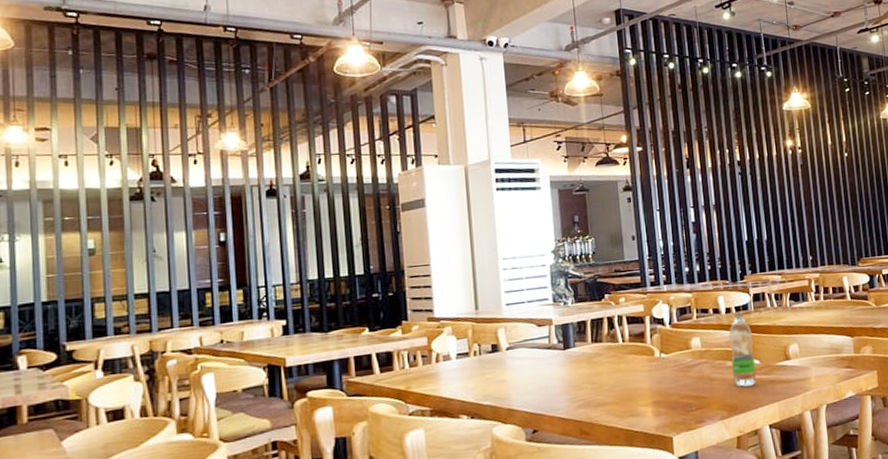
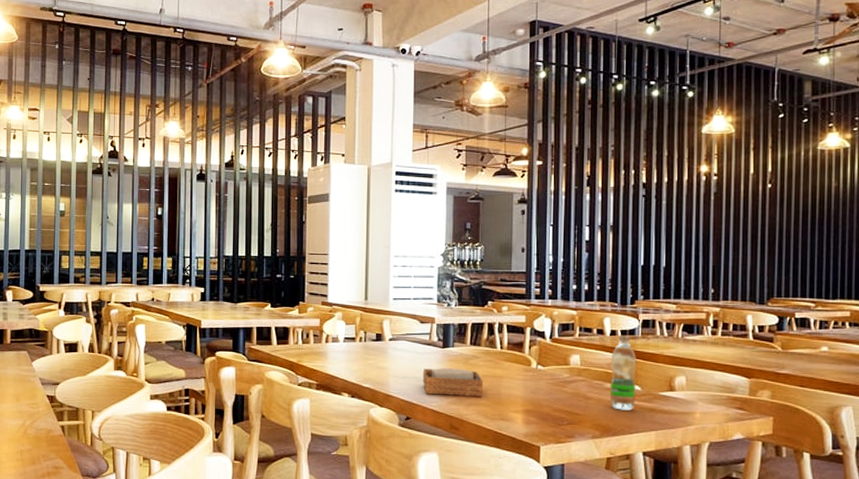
napkin holder: none [545,368,610,402] -> present [422,367,484,397]

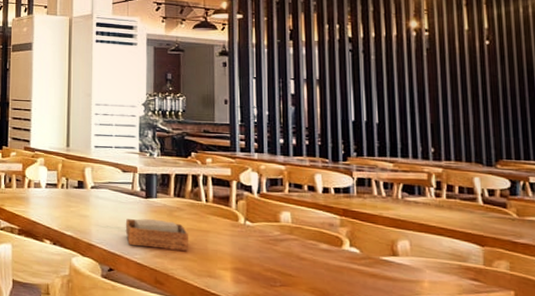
bottle: present [609,336,637,411] -> none [325,194,355,275]

